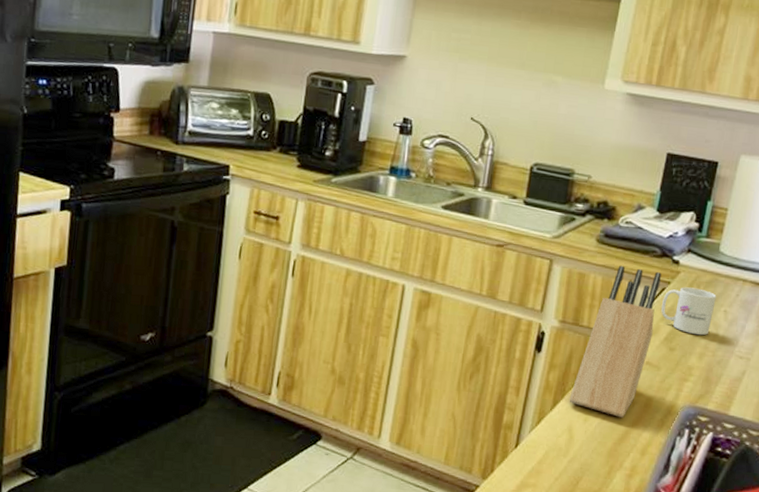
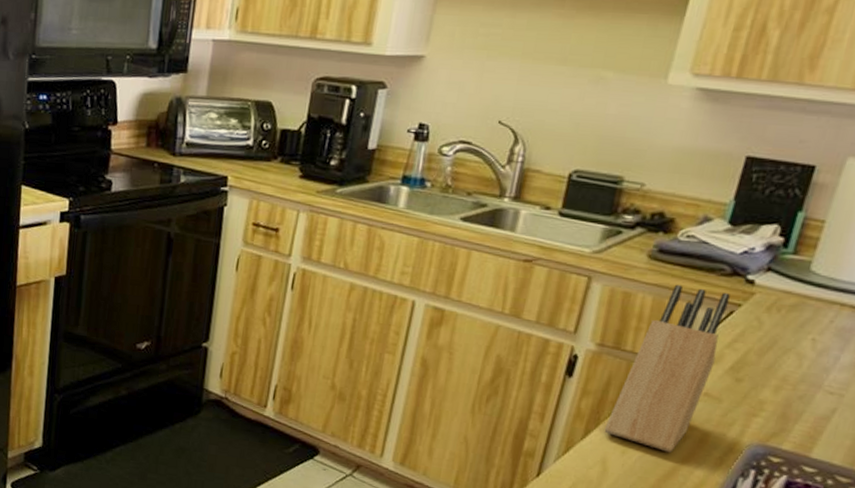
mug: present [661,287,717,335] -> none [727,310,803,366]

